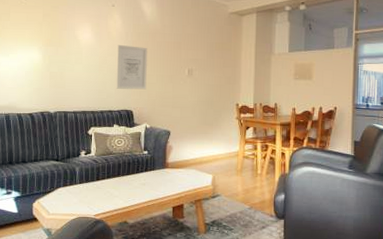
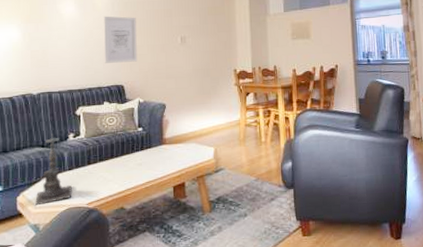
candle holder: none [49,149,82,213] -> present [35,134,72,206]

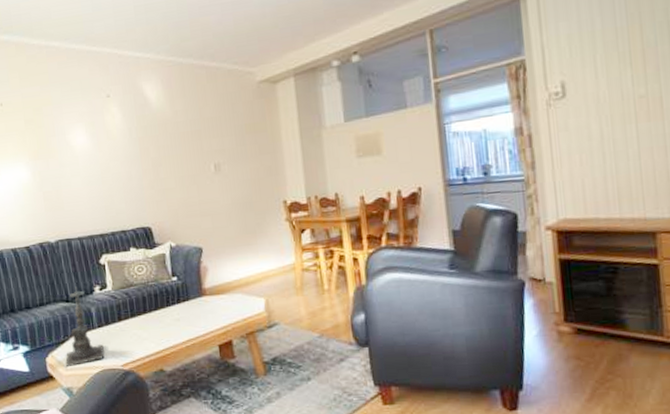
wall art: present [104,16,137,63] -> none [121,143,164,202]

